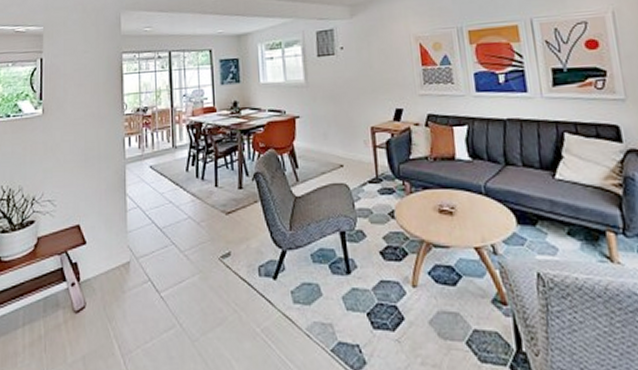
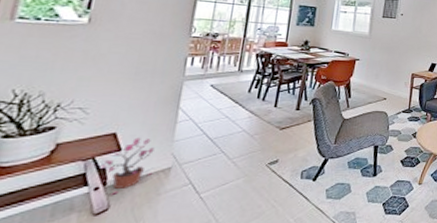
potted plant: none [73,229,116,293] -> present [100,137,155,196]

